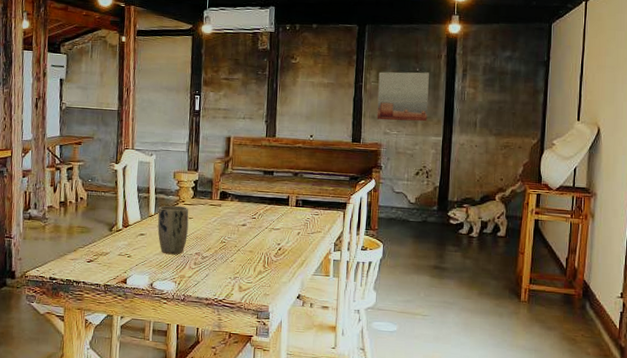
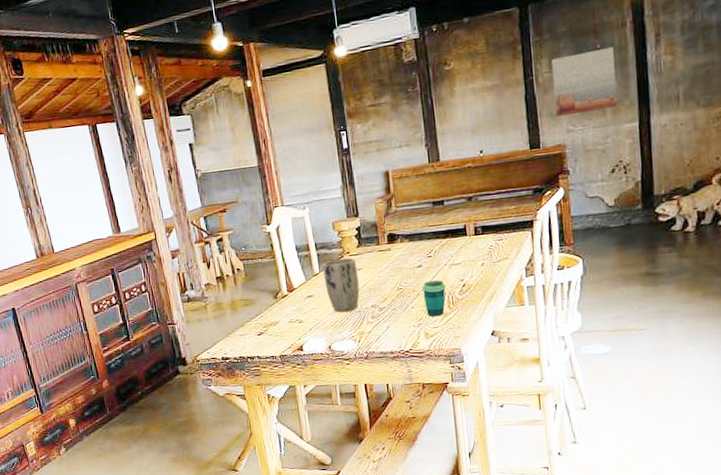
cup: none [243,240,264,273] -> present [422,280,446,316]

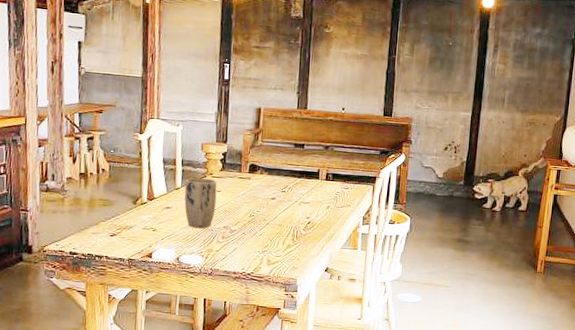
cup: present [422,280,446,316] -> none [272,213,293,246]
wall art: present [551,47,617,117] -> none [408,44,462,97]

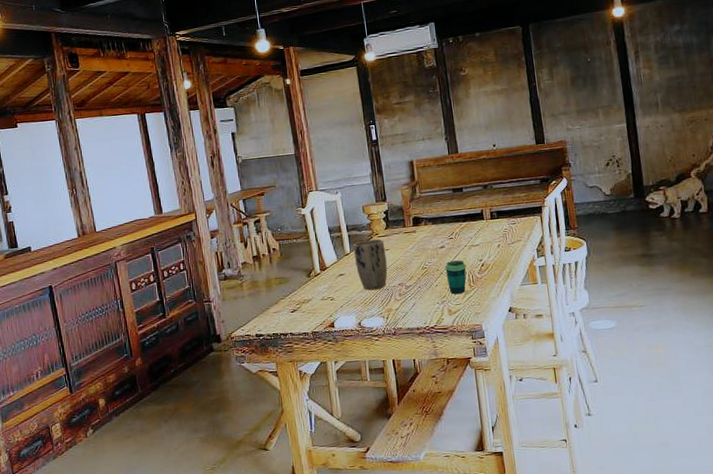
cup: none [272,213,293,246] -> present [445,260,467,294]

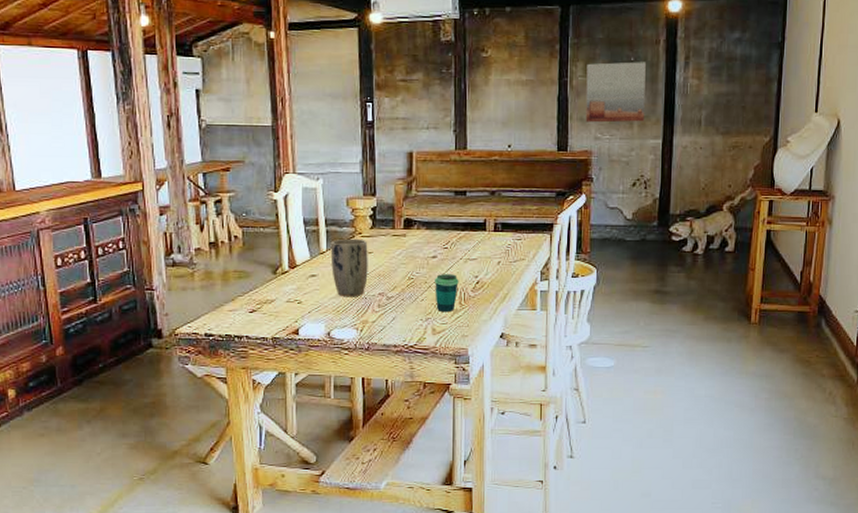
wall art: none [550,61,608,117] -> present [585,62,646,123]

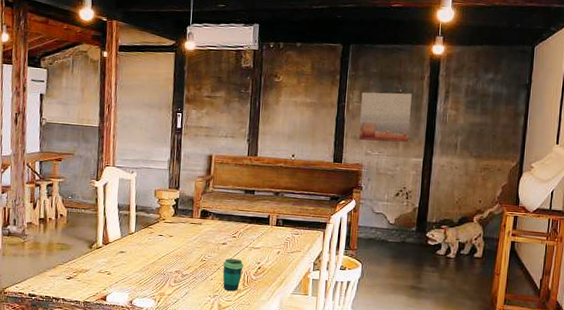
plant pot: present [330,238,368,296] -> none [138,223,170,272]

